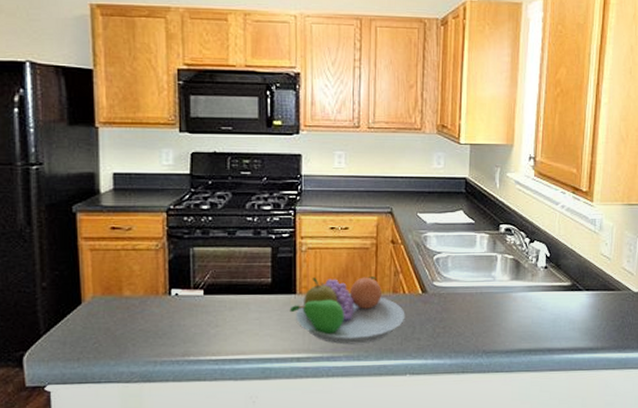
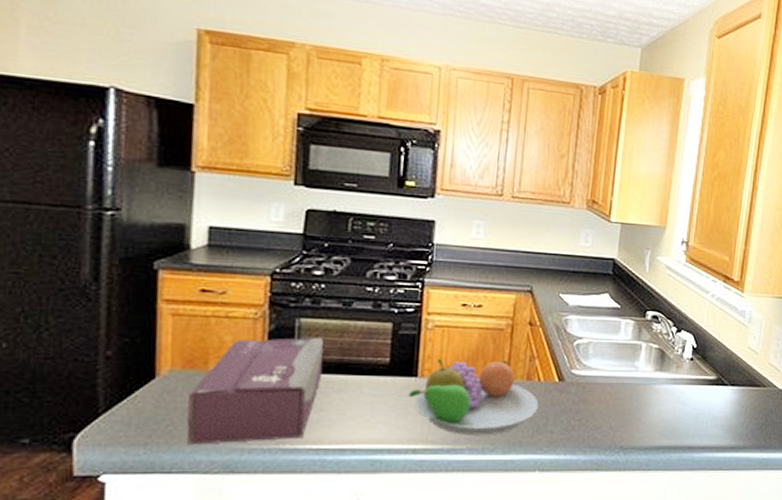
tissue box: none [109,264,216,359] -> present [187,338,323,445]

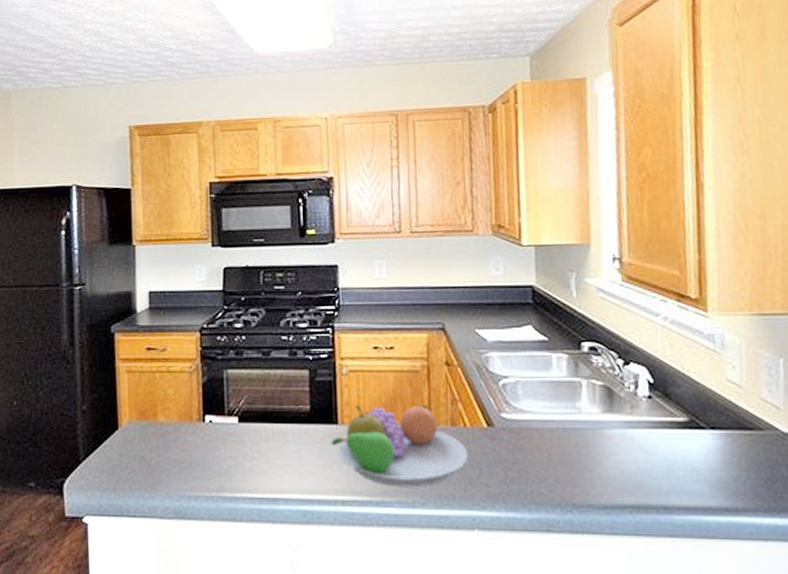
tissue box: present [187,338,323,445] -> none [144,388,251,491]

